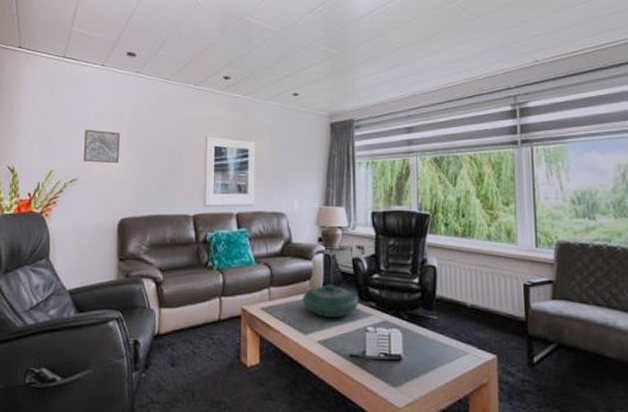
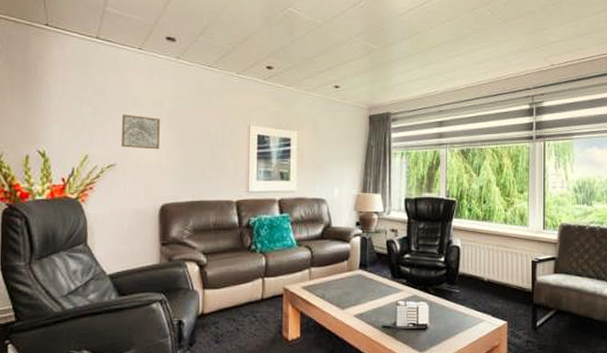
decorative bowl: present [302,284,359,318] -> none [341,264,392,294]

